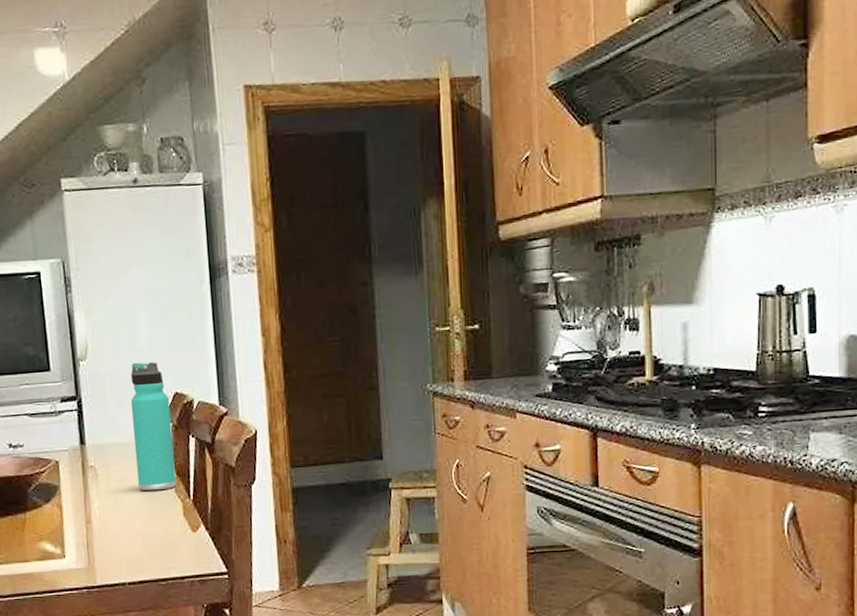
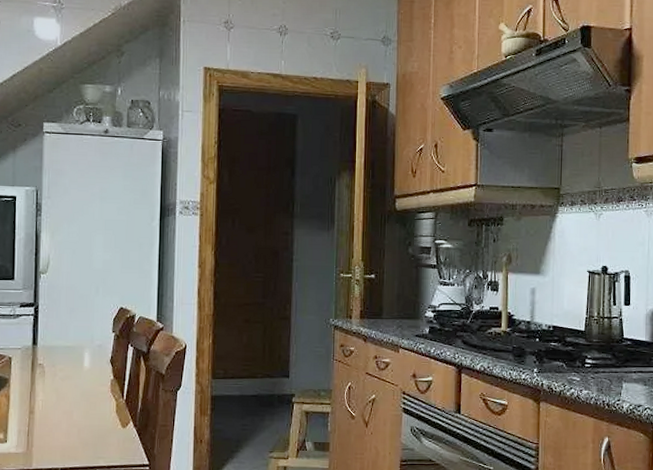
thermos bottle: present [130,362,176,491] -> none [79,279,115,390]

